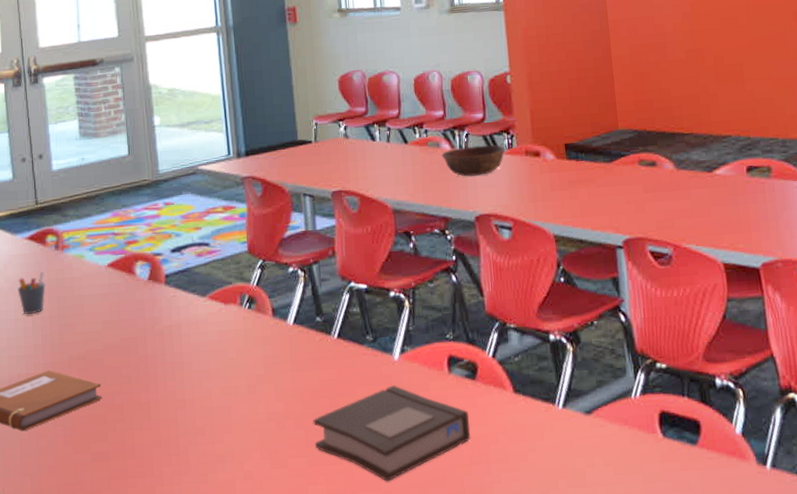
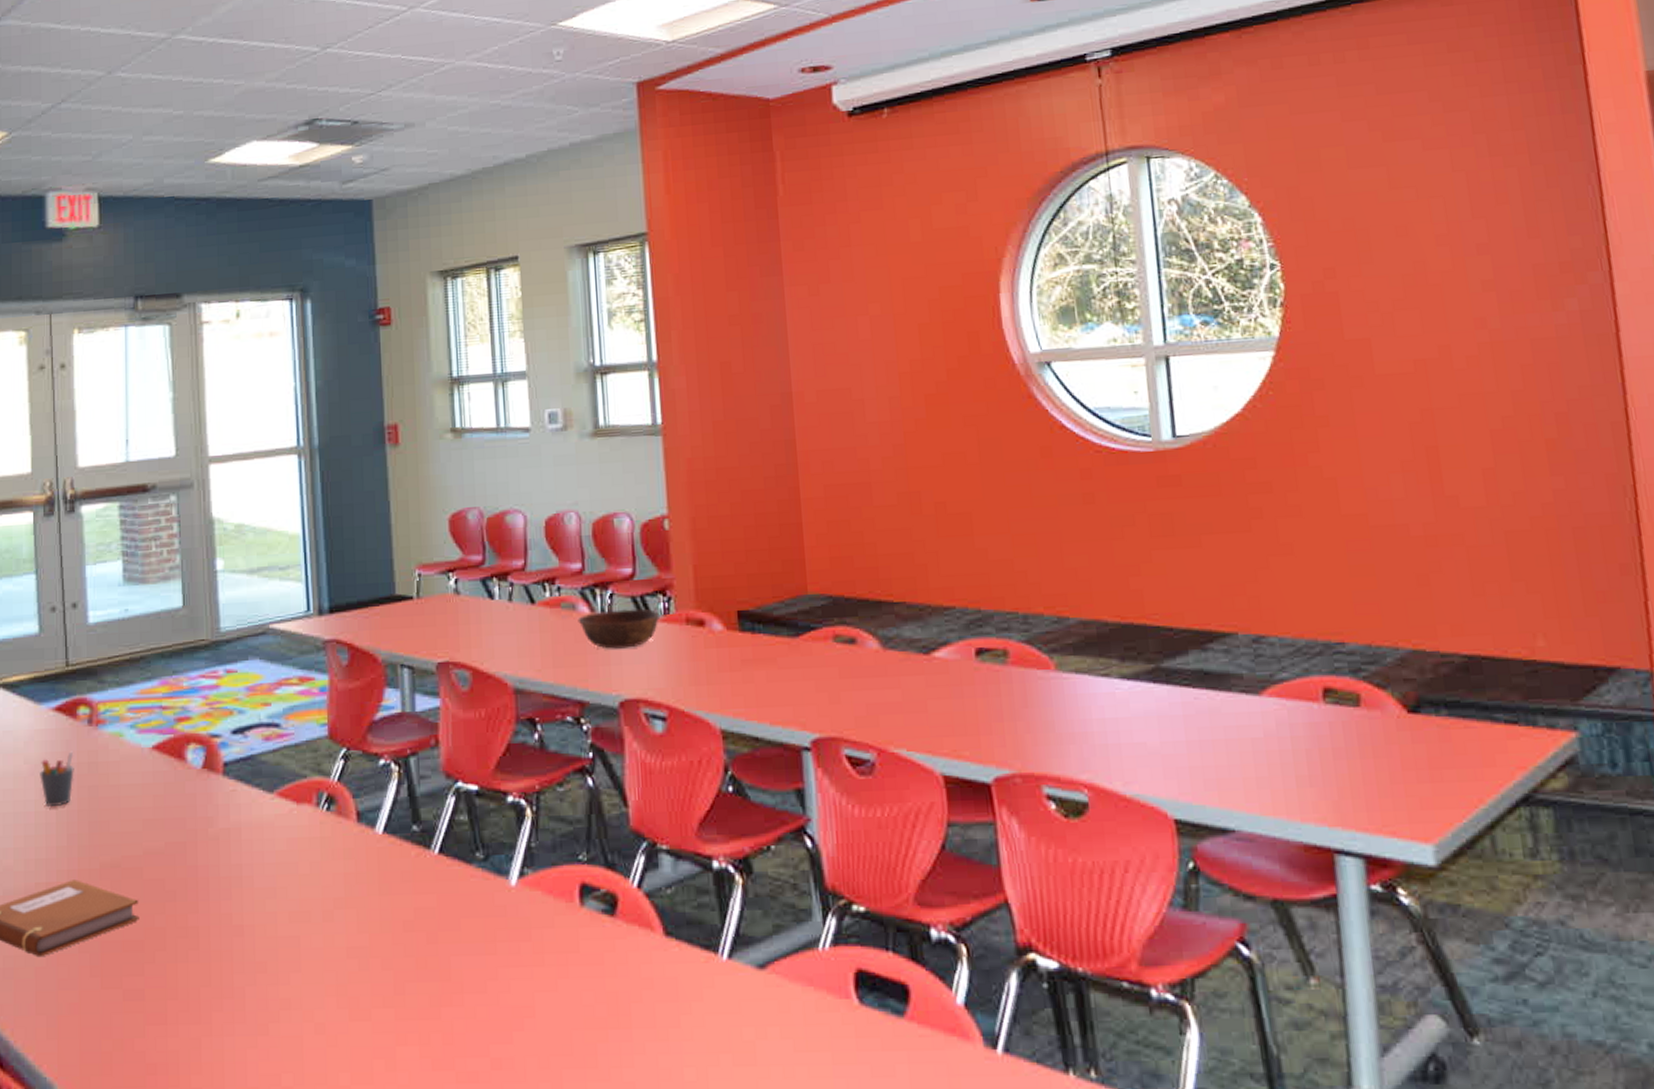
book: present [313,385,471,482] -> none [404,919,608,1046]

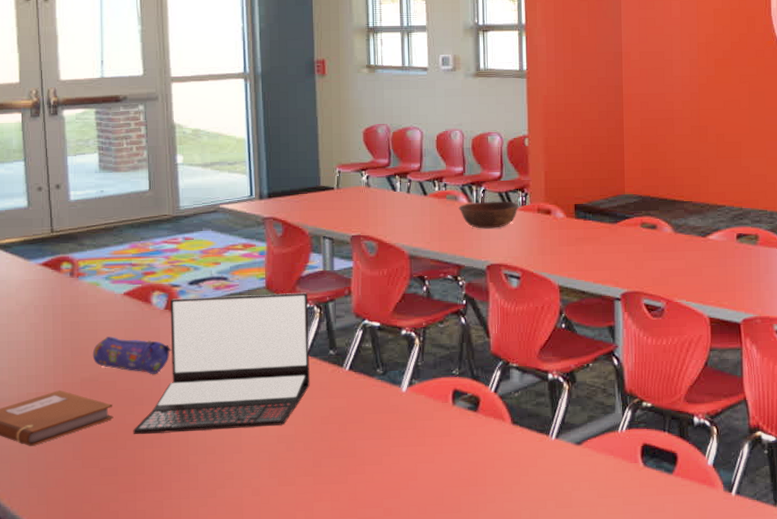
pen holder: present [40,751,74,808] -> none [29,296,59,338]
pencil case: none [114,806,211,858] -> present [92,336,171,374]
laptop: none [163,743,388,944] -> present [133,292,310,435]

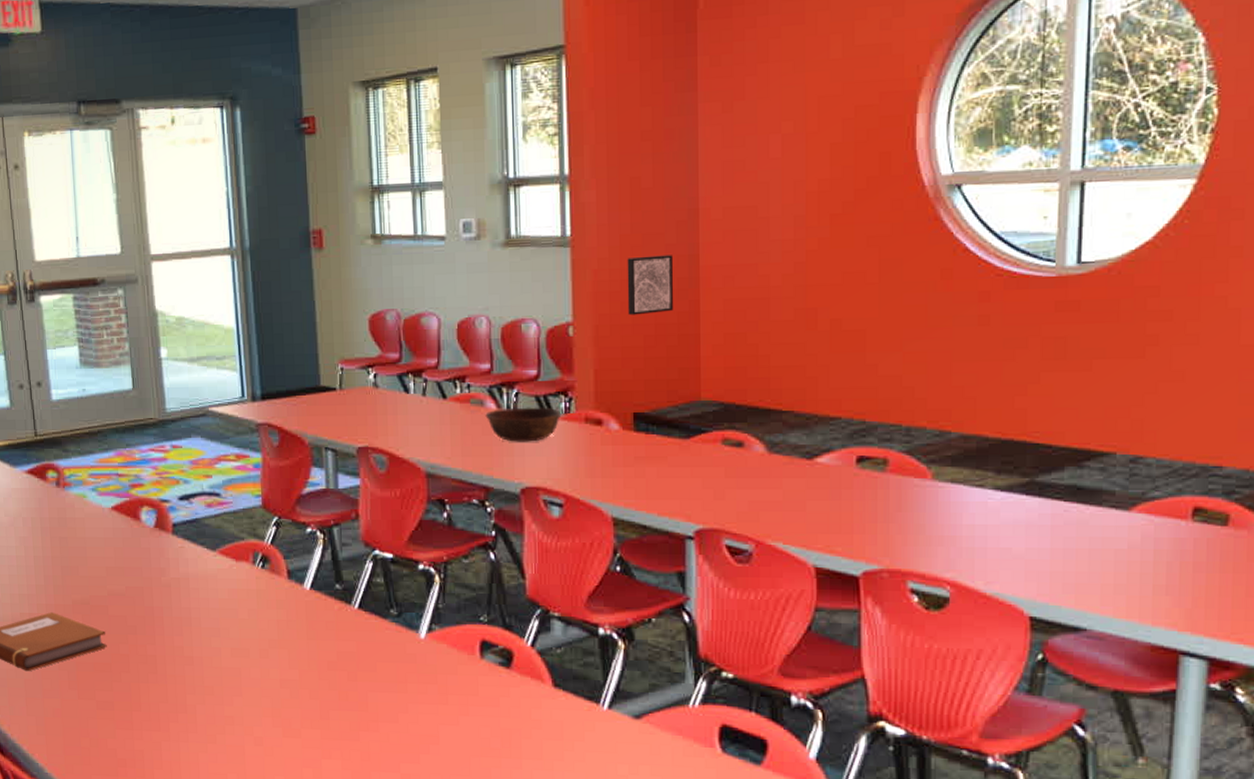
pencil case: present [92,336,171,374] -> none [82,555,163,600]
laptop: present [133,292,310,435] -> none [127,514,315,669]
wall art: none [569,86,604,130] -> present [627,255,674,316]

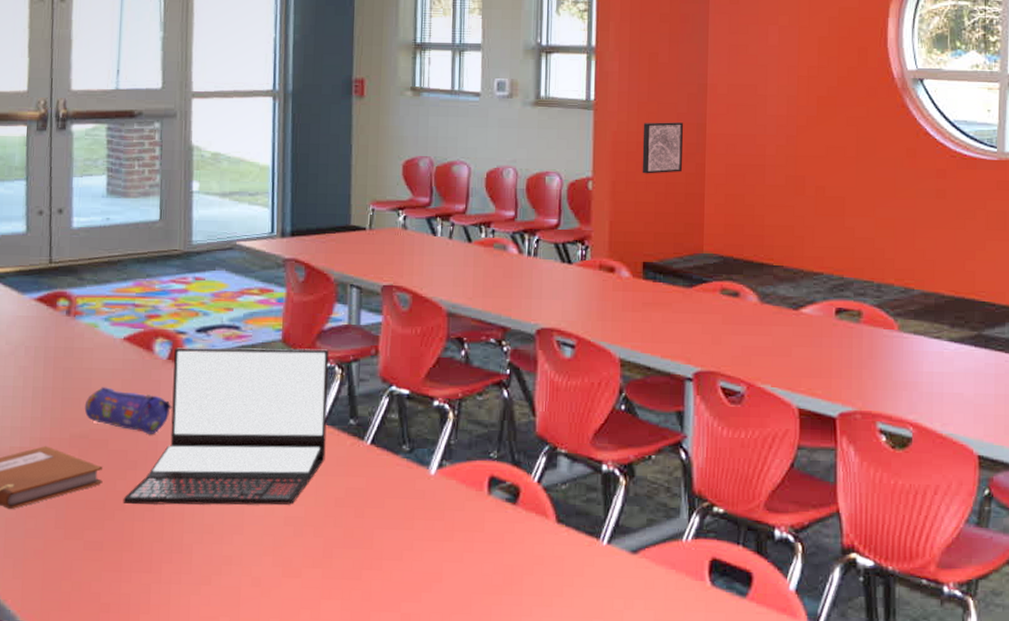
pencil case: none [82,555,163,600] -> present [84,387,172,434]
laptop: none [127,514,315,669] -> present [123,347,330,505]
bowl: present [485,407,562,442] -> none [507,253,578,286]

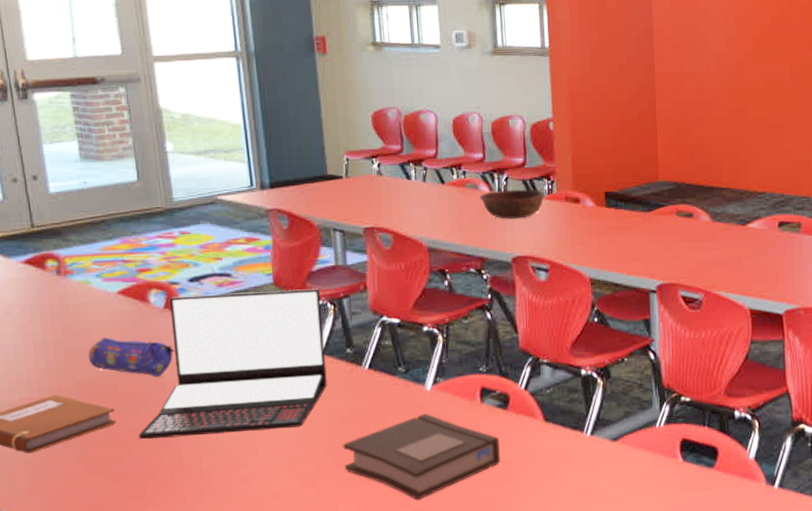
book: none [333,501,505,604] -> present [342,413,501,500]
bowl: none [507,253,578,286] -> present [479,189,545,219]
wall art: present [642,122,684,174] -> none [596,64,635,113]

